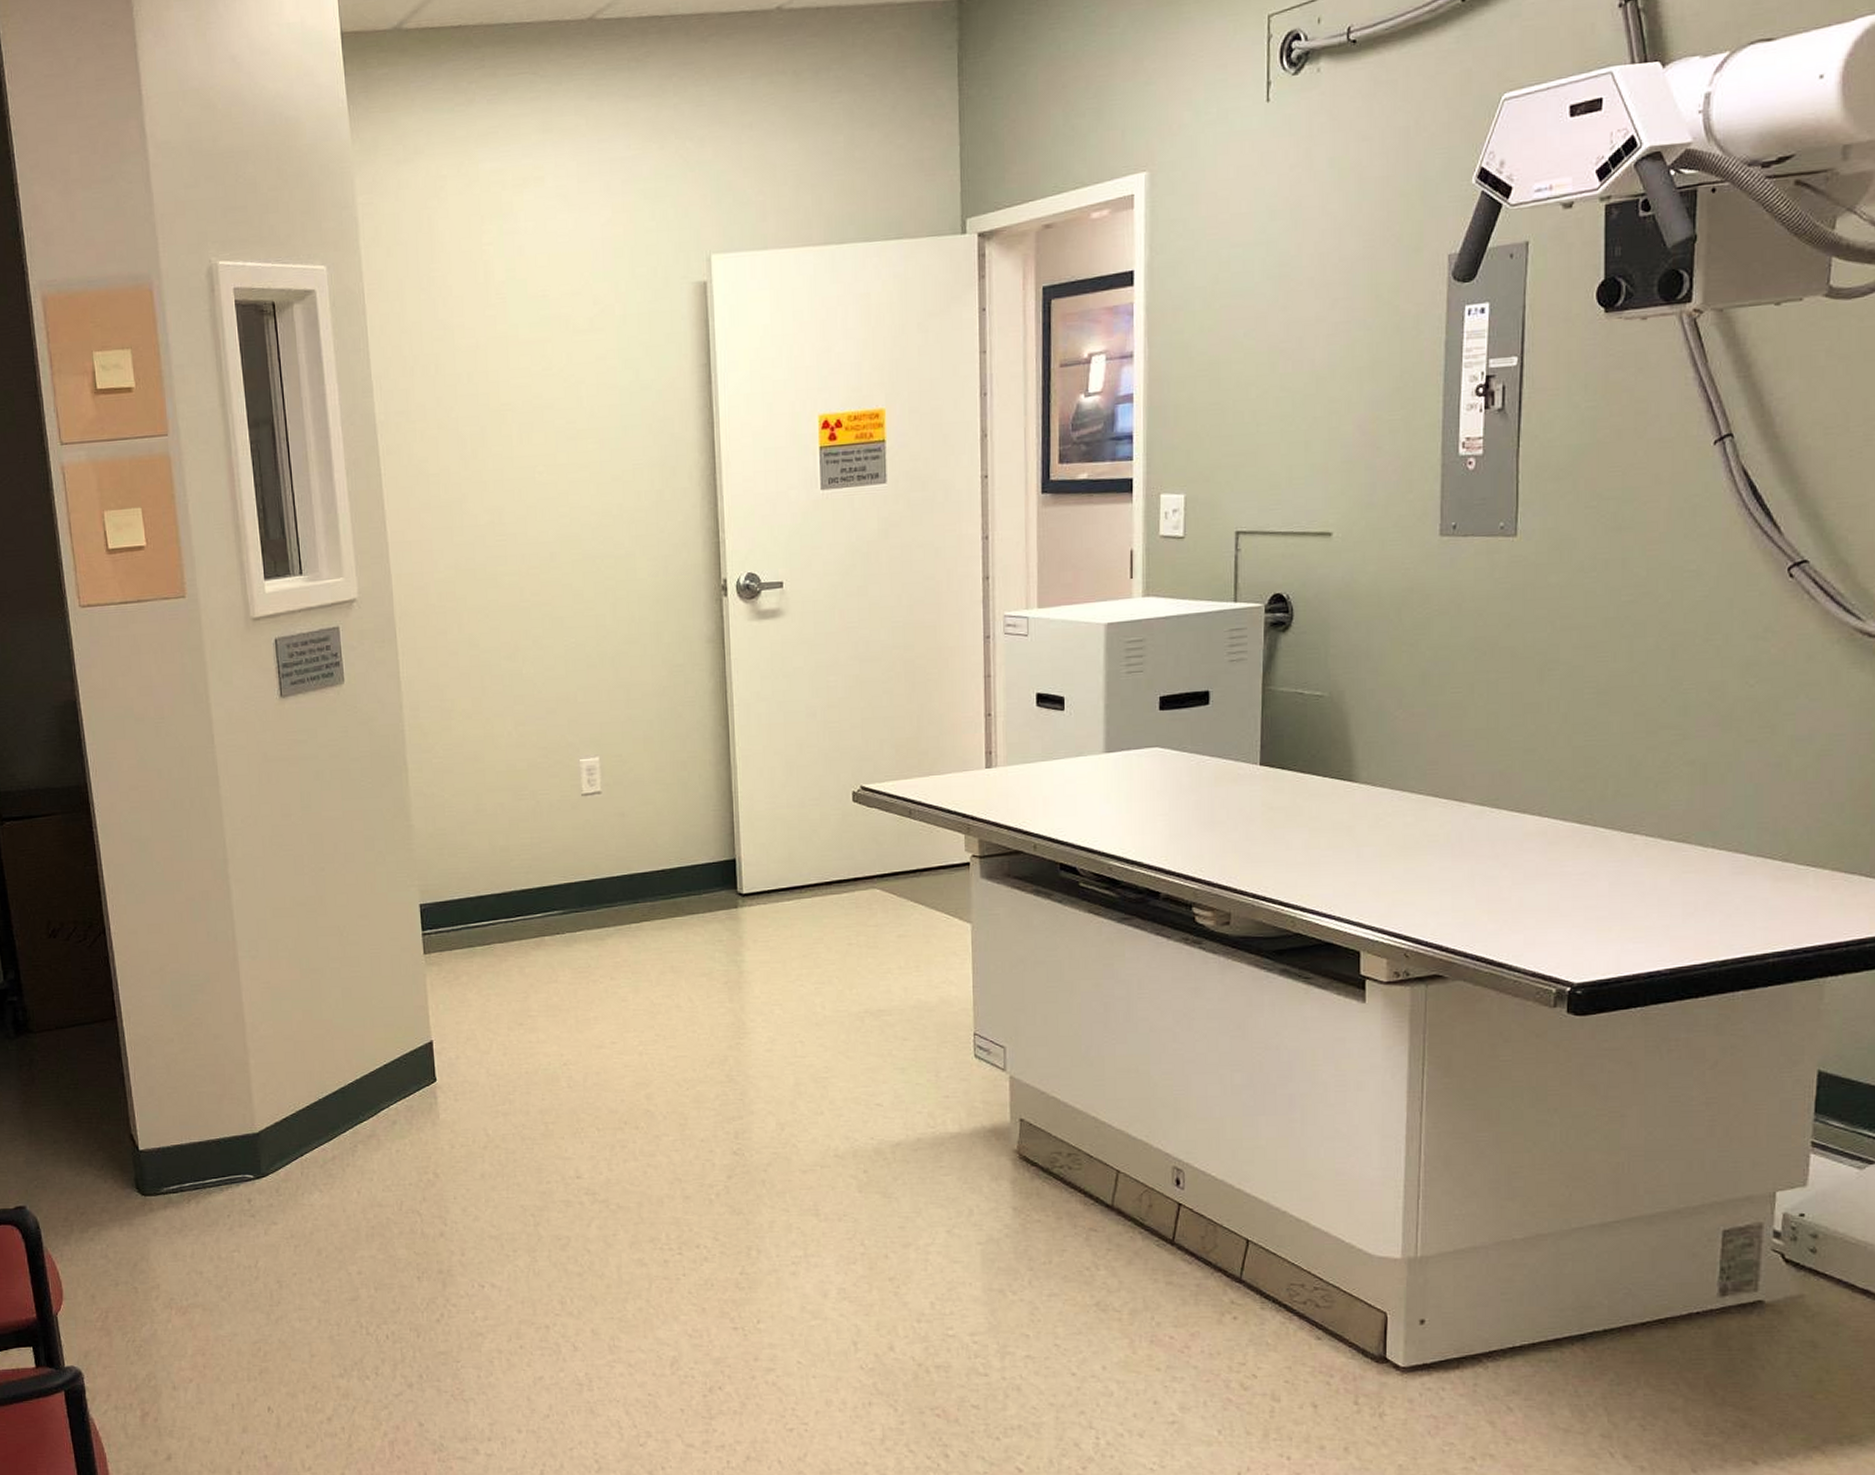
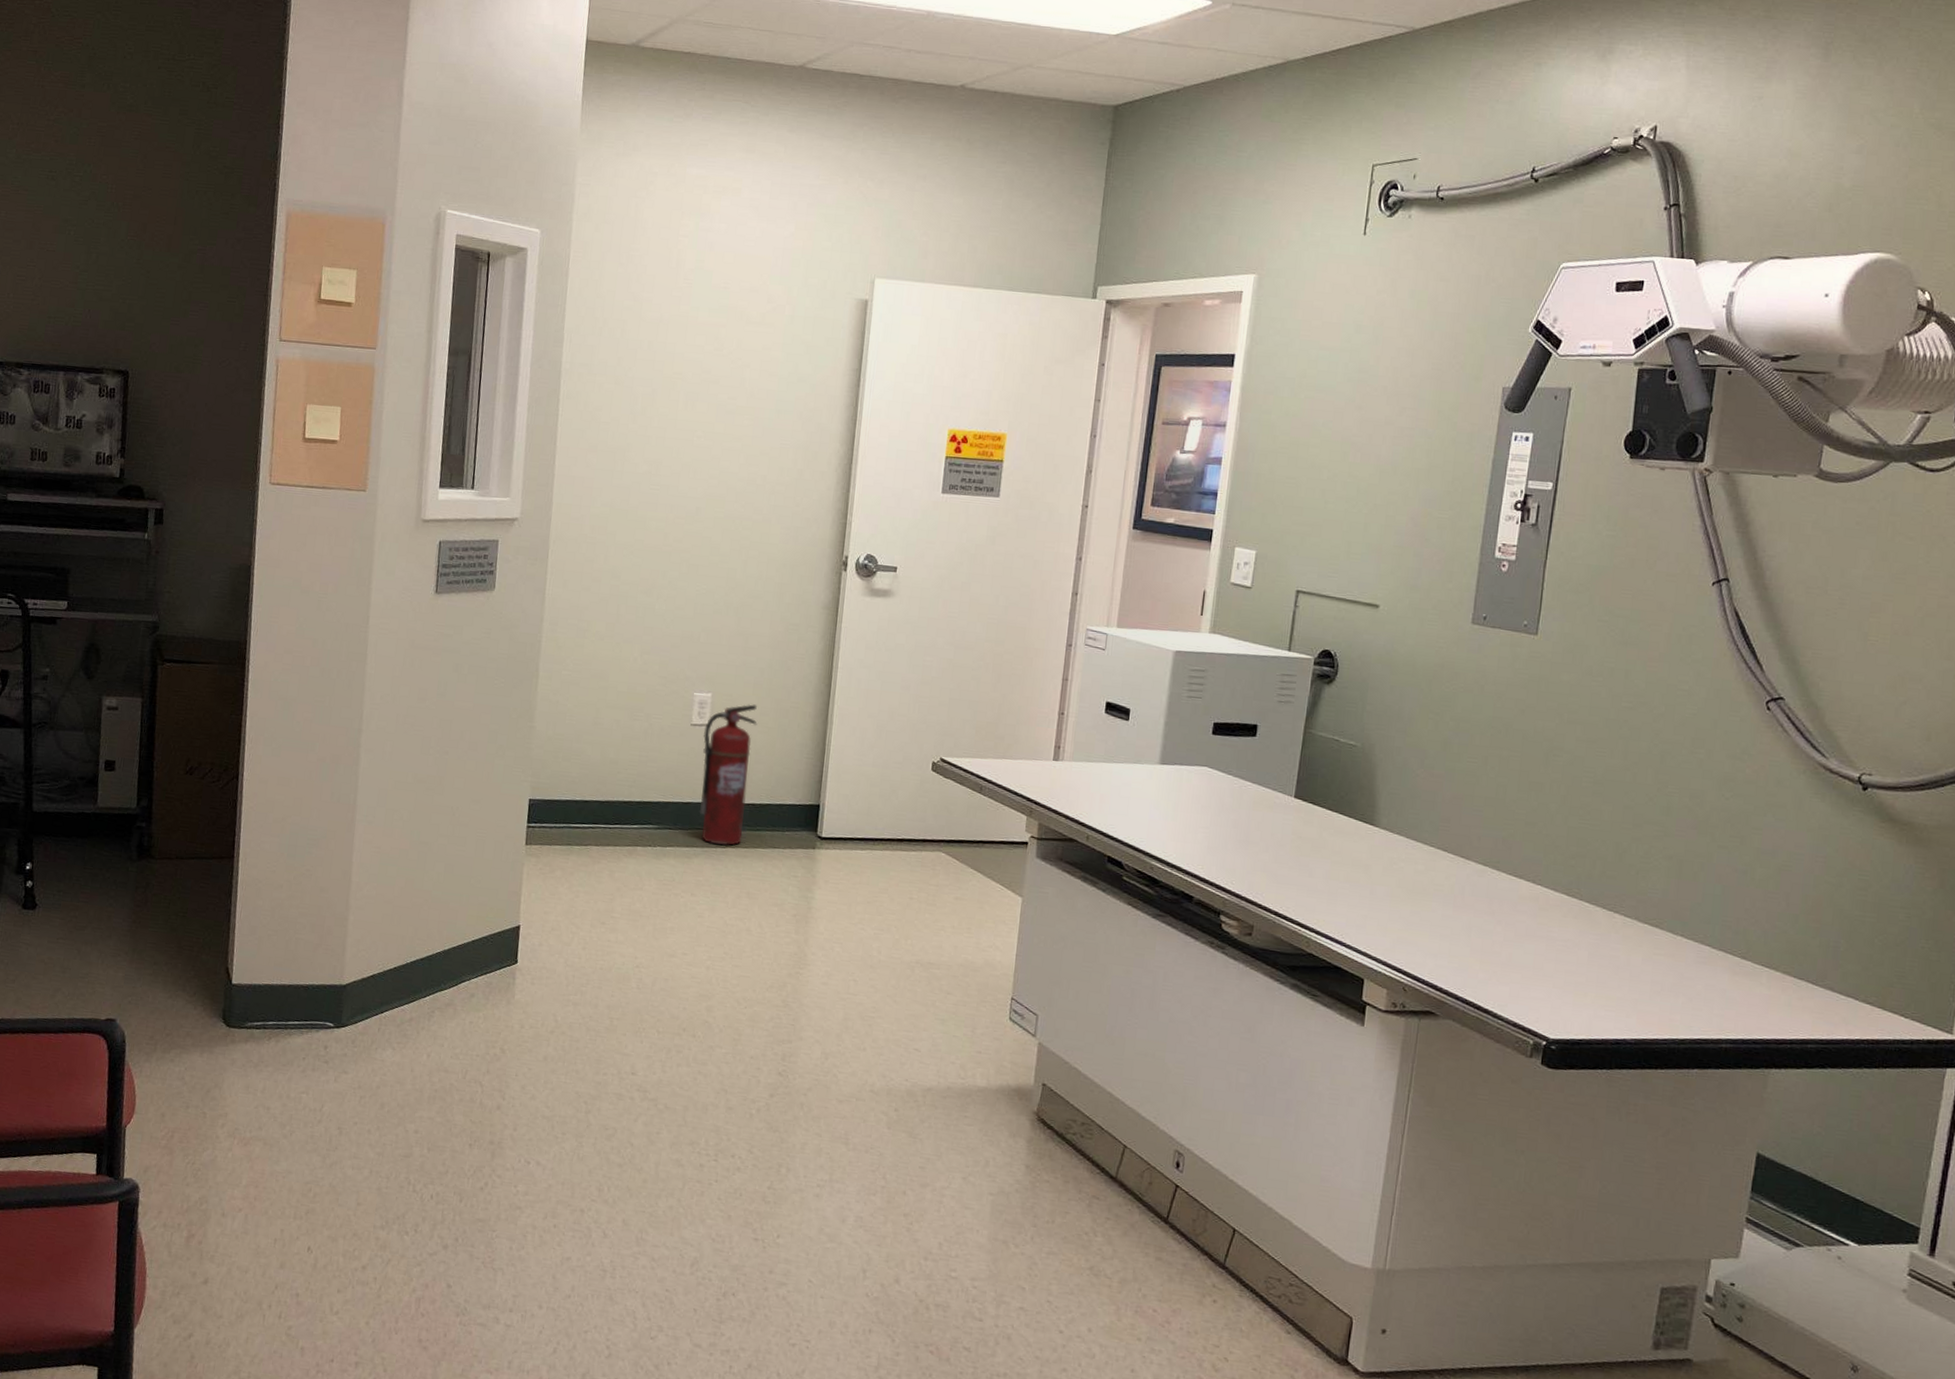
fire extinguisher: none [597,761,657,921] -> present [699,704,757,846]

